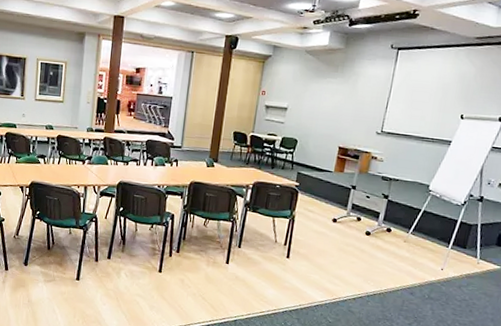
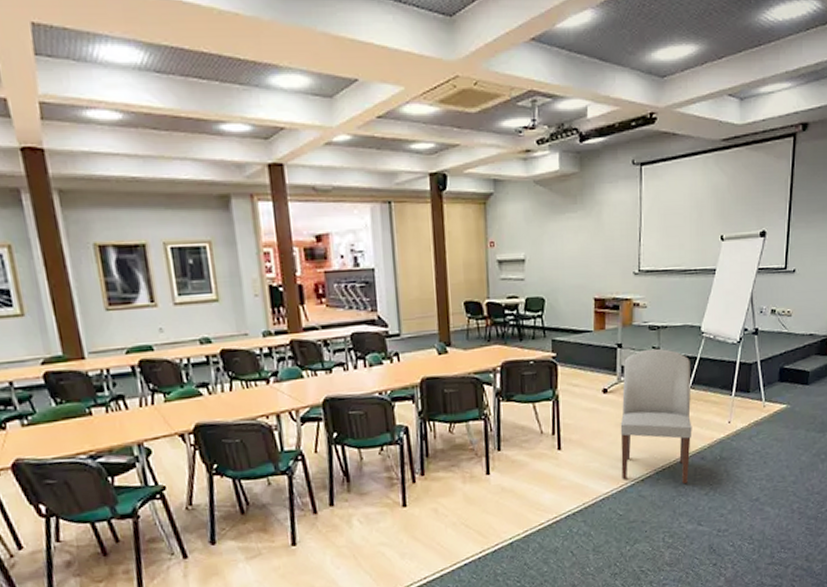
chair: none [336,194,415,312] -> present [620,348,692,485]

